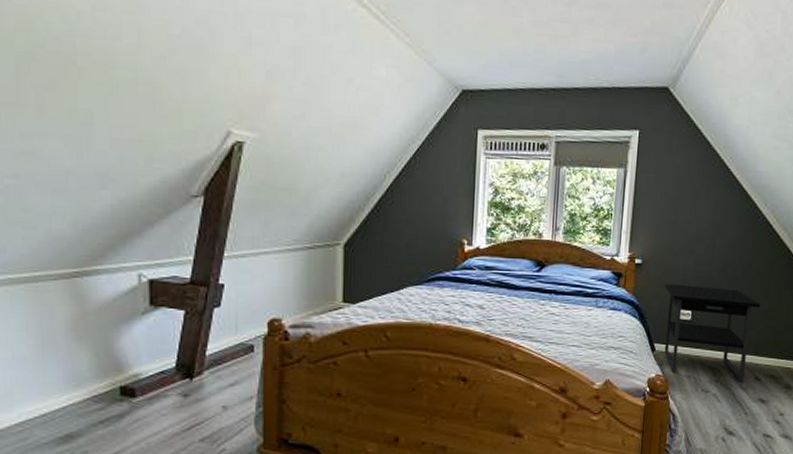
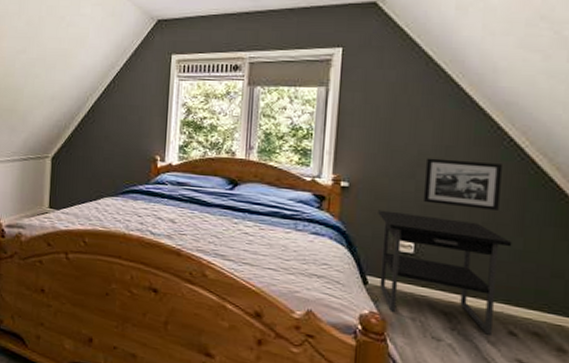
picture frame: none [699,235,757,278] -> present [422,158,502,210]

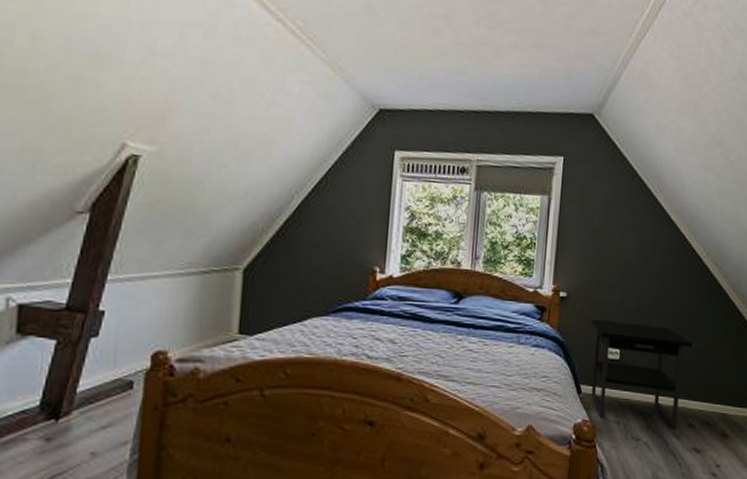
picture frame: present [422,158,502,210] -> none [627,267,687,315]

